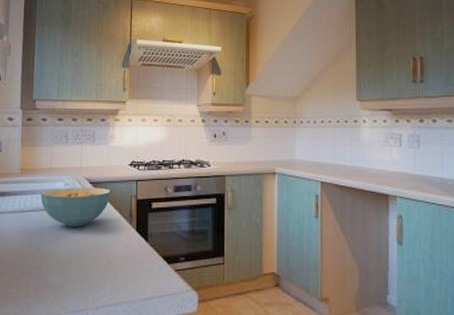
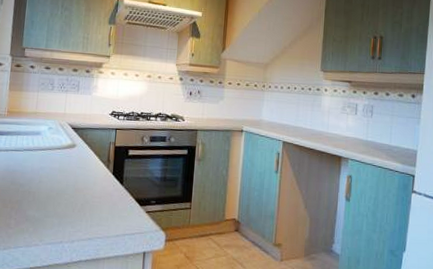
cereal bowl: present [40,187,112,227] -> none [25,131,92,168]

